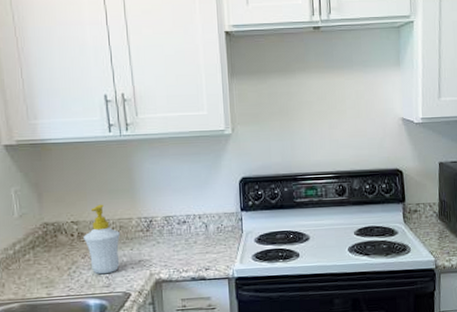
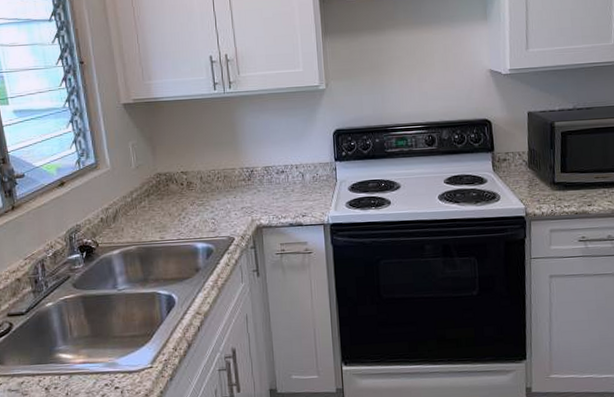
soap bottle: present [83,204,121,275] -> none [192,156,225,220]

